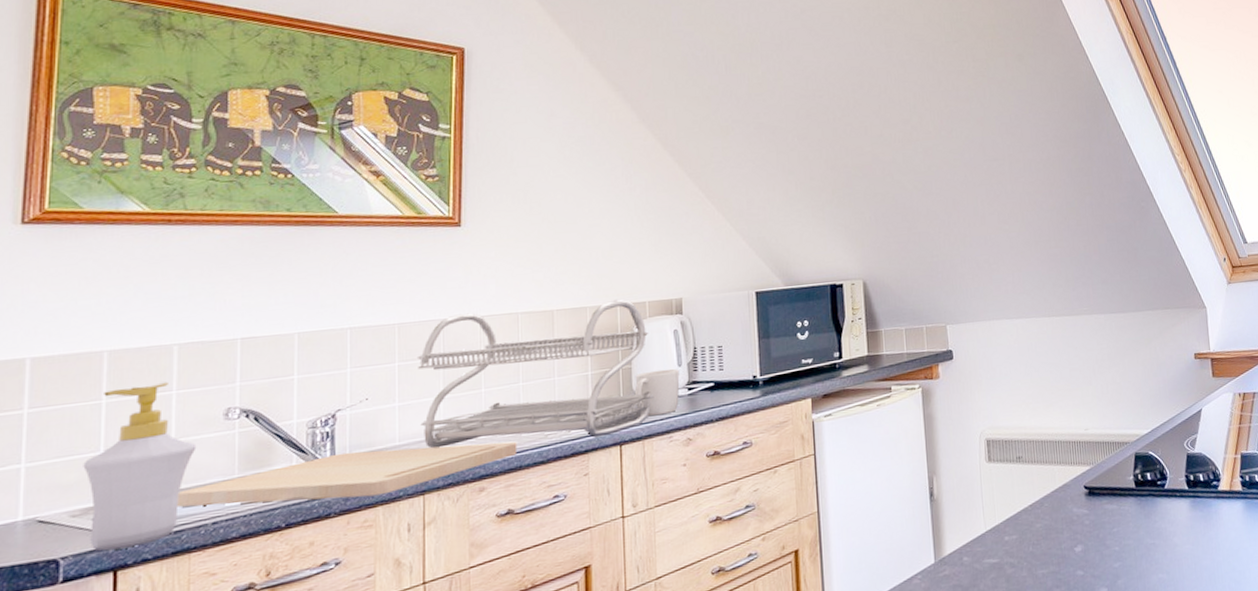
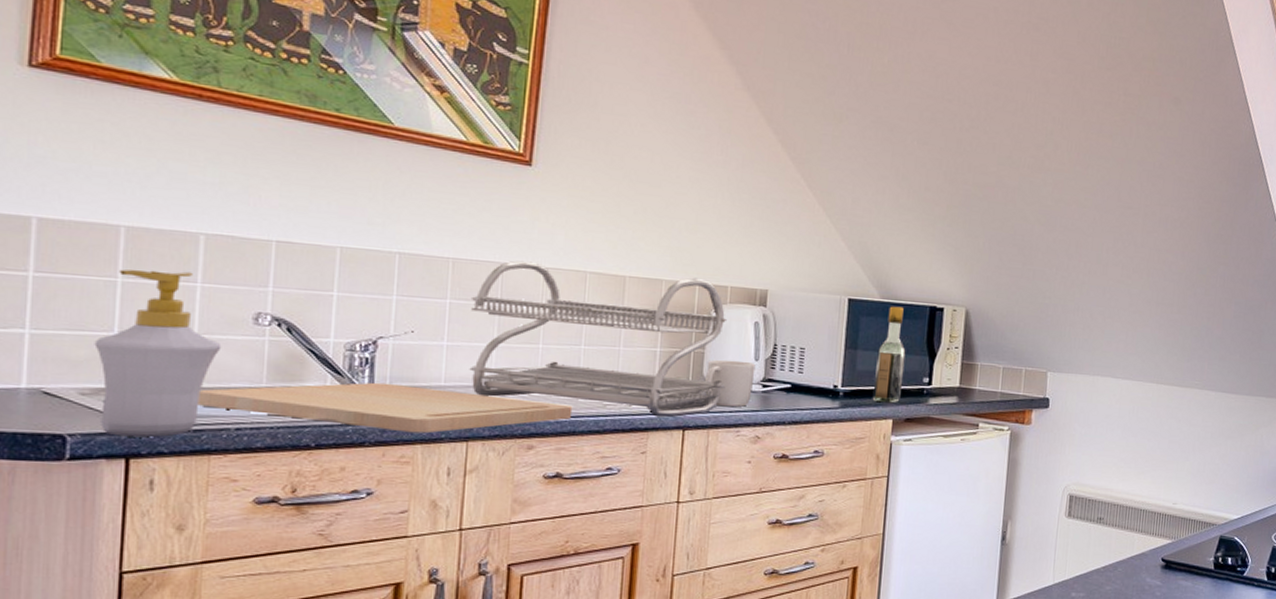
bottle: none [788,290,816,384] -> present [872,306,906,403]

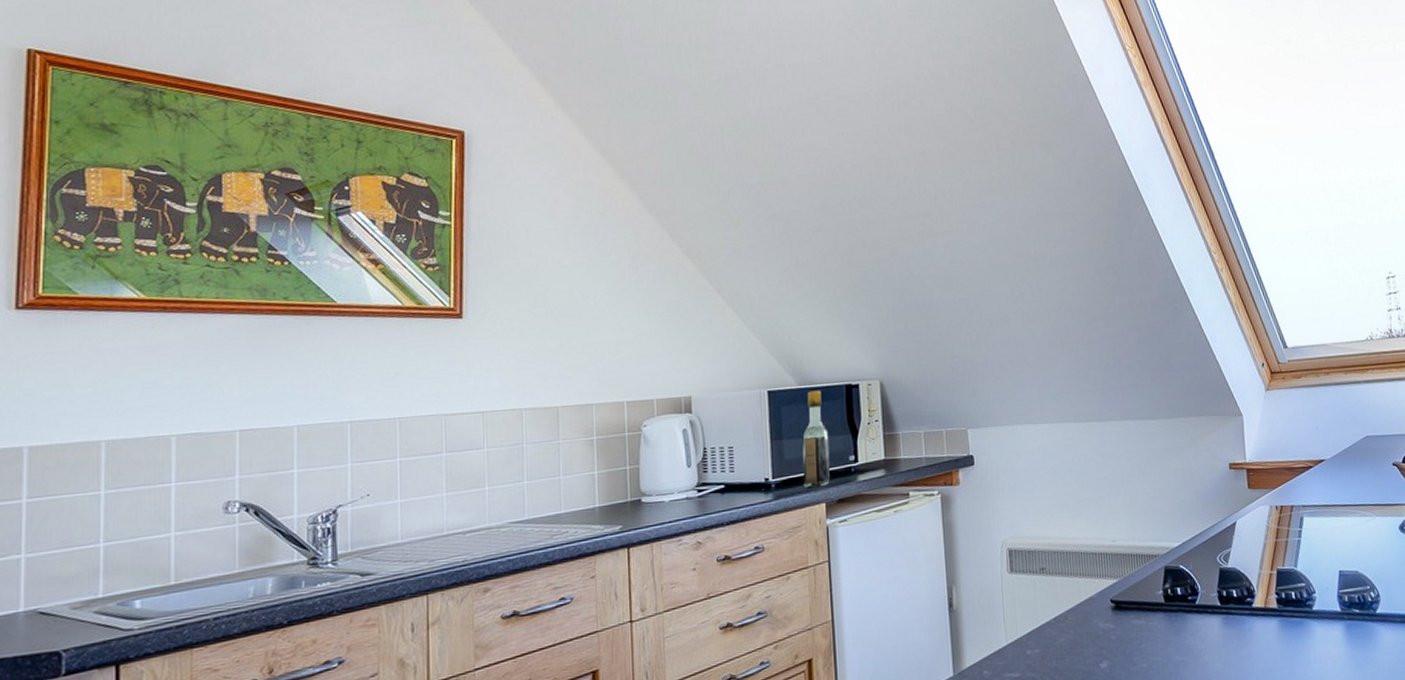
soap bottle: present [94,269,222,438] -> none [83,473,197,645]
cutting board: present [197,382,573,434] -> none [178,541,523,602]
dish rack: present [469,260,728,418] -> none [418,396,662,547]
mug: present [704,359,756,407] -> none [642,469,689,519]

